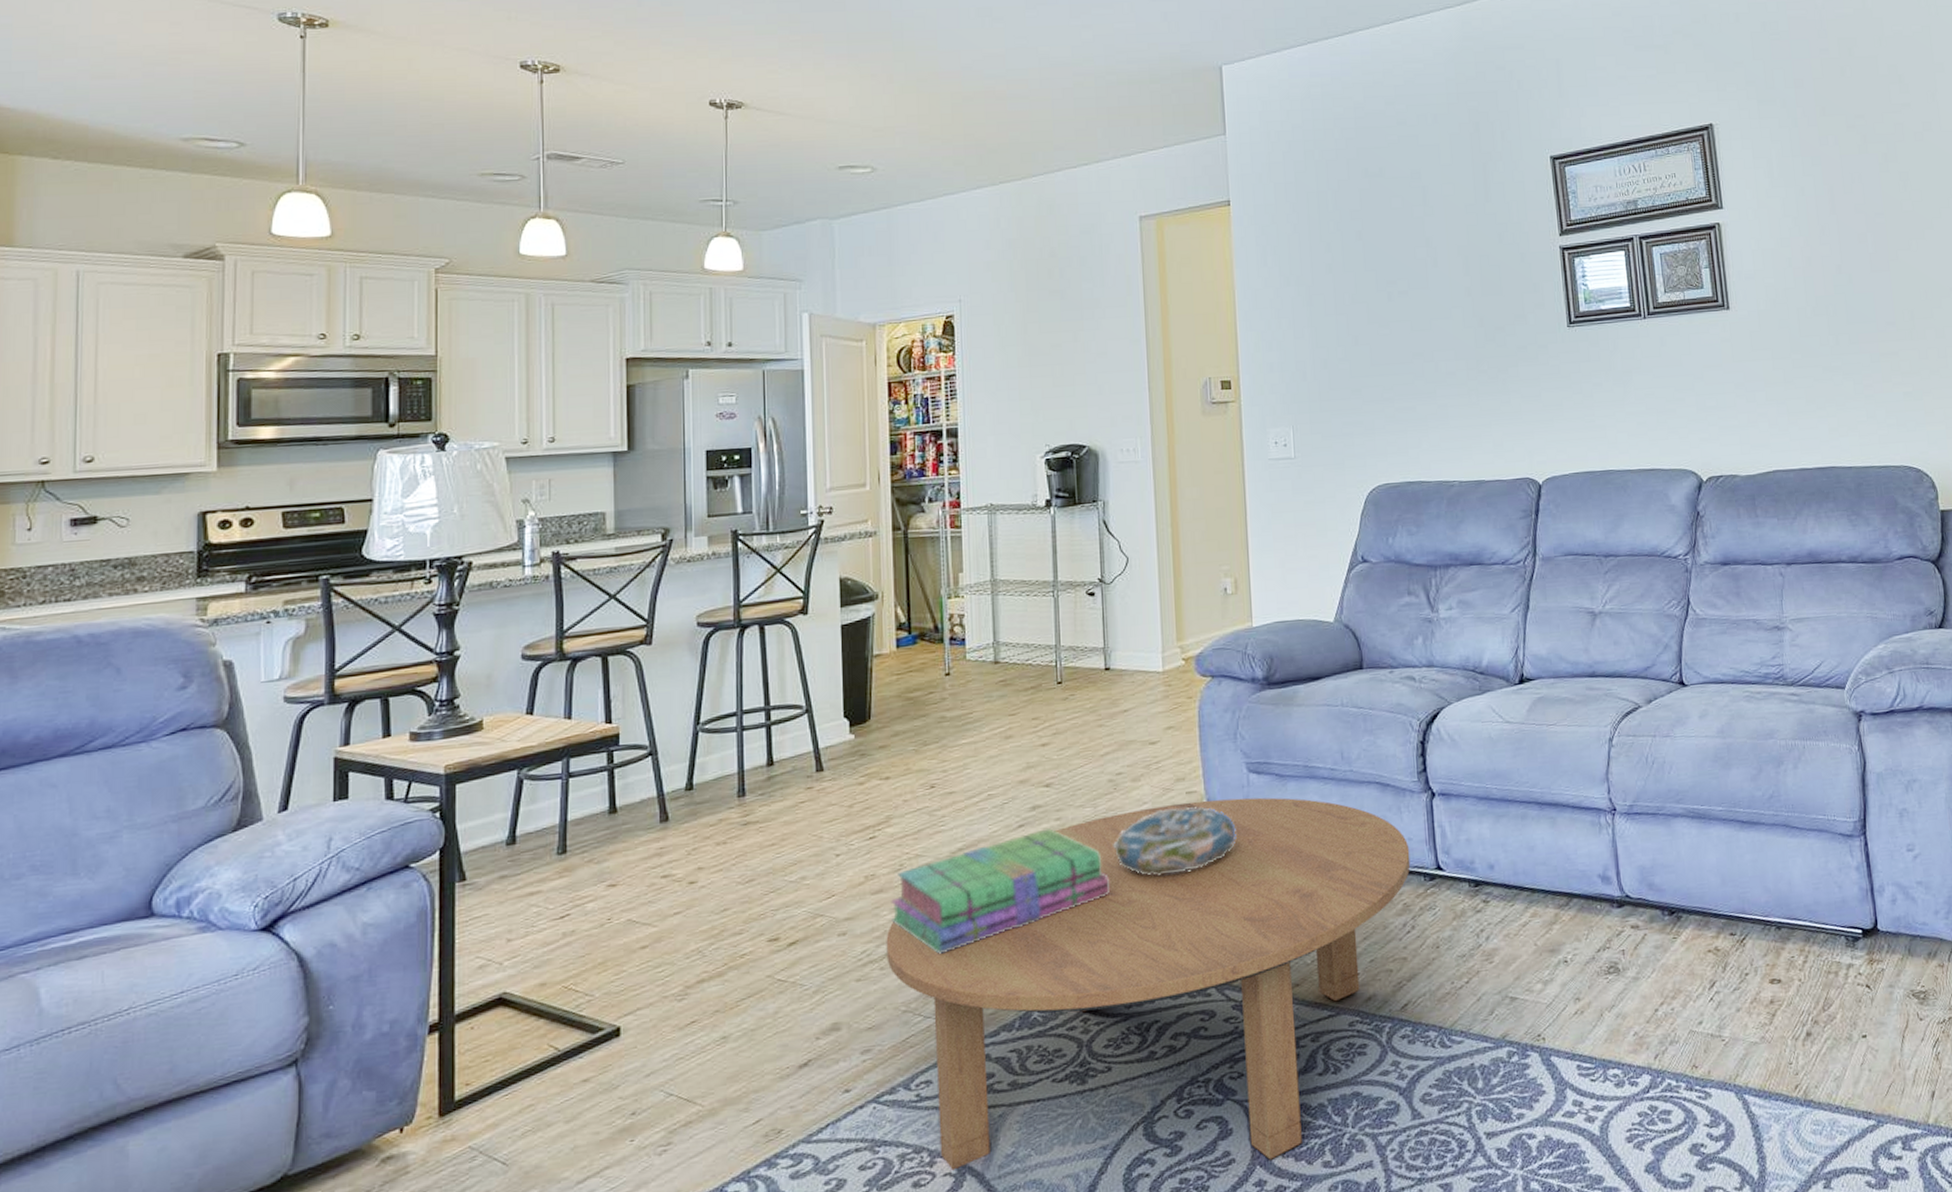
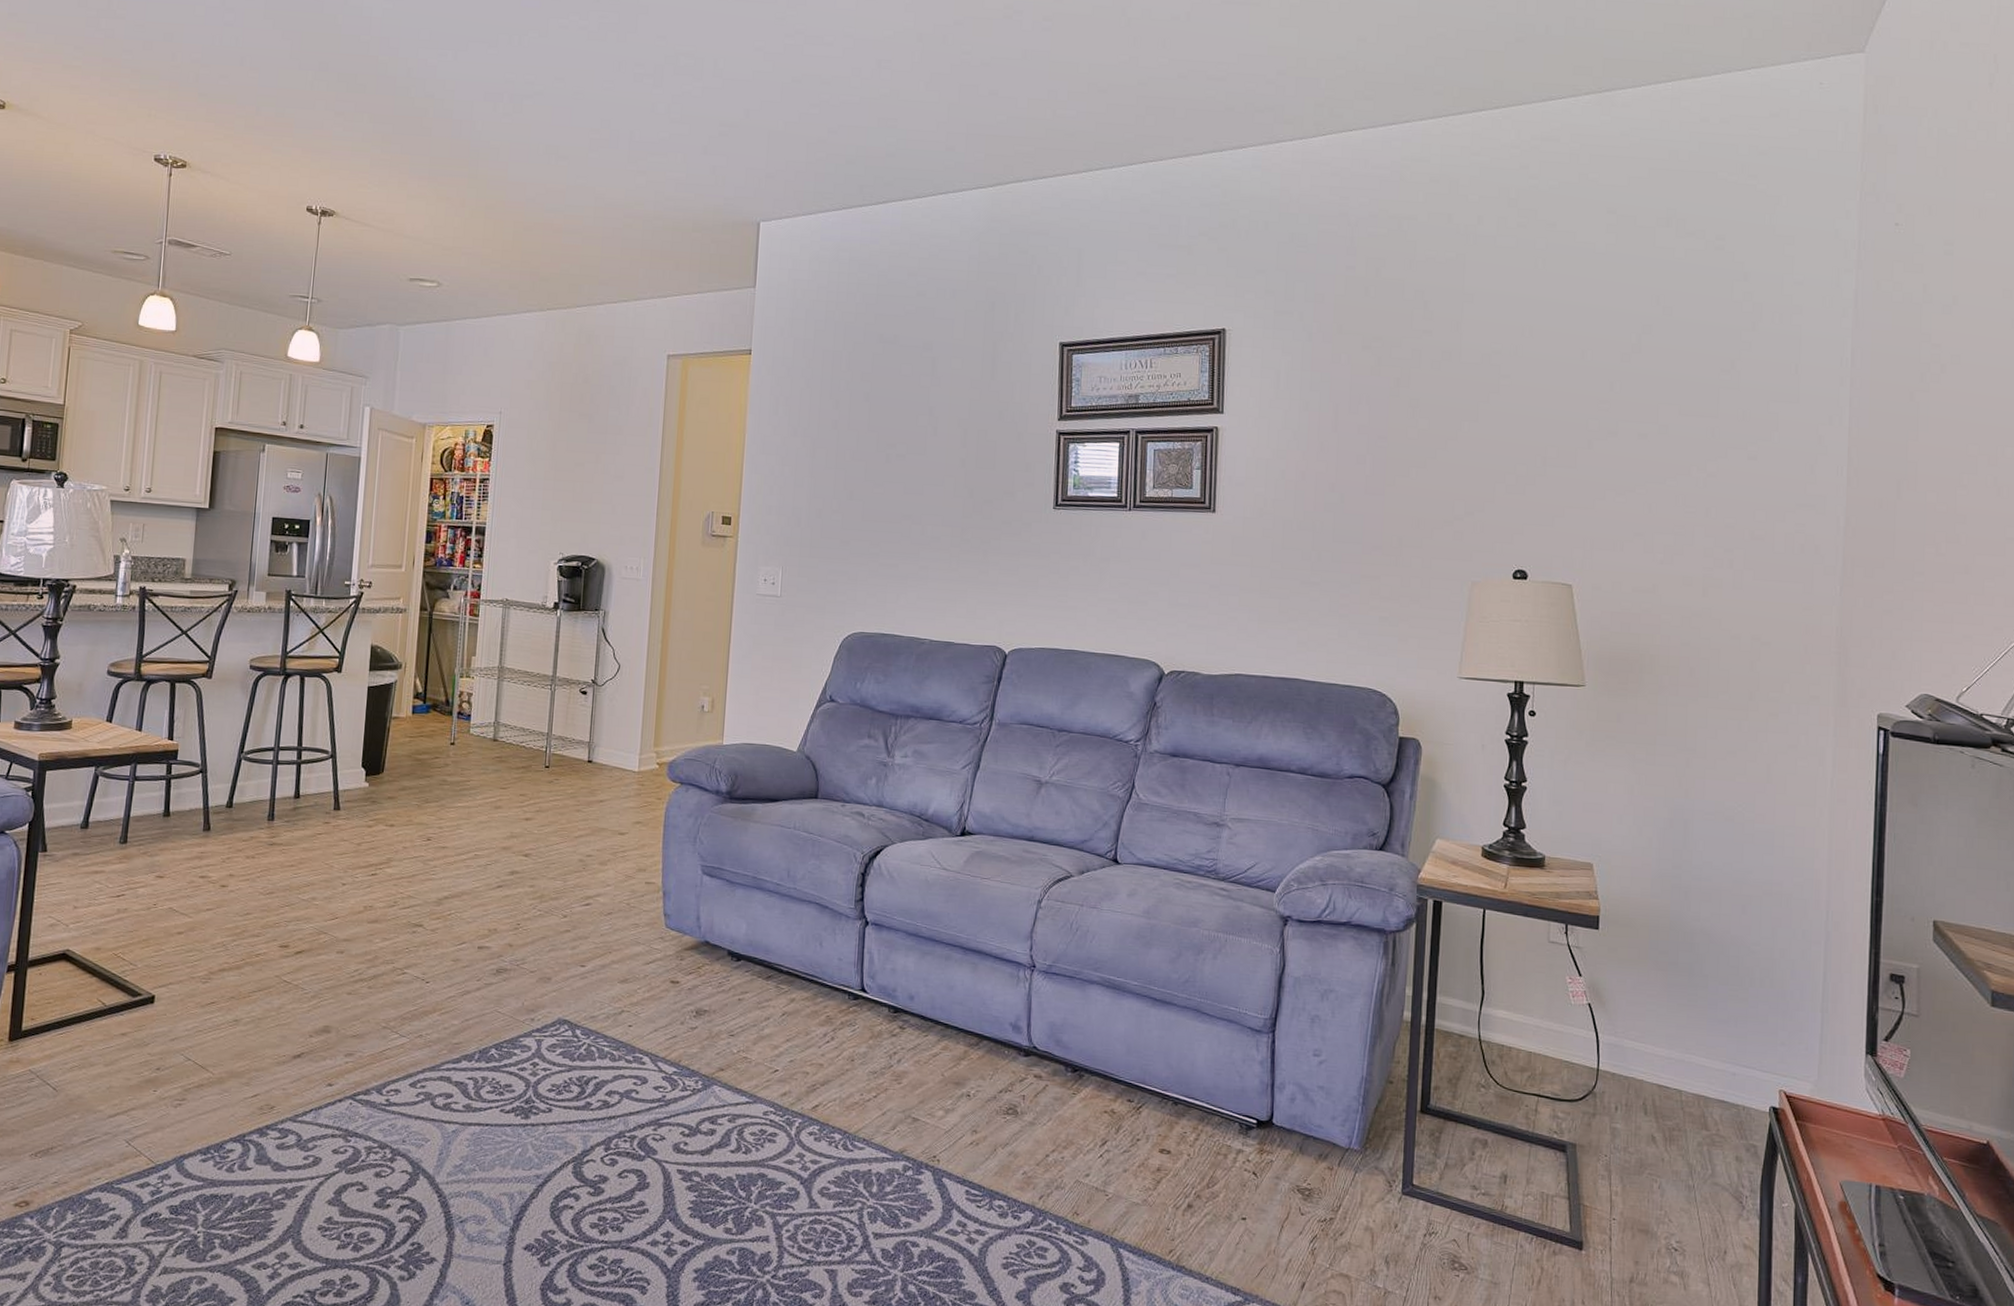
coffee table: present [886,797,1411,1171] -> none [374,890,839,1217]
stack of books: present [891,827,1109,954] -> none [382,892,569,984]
decorative bowl: present [1113,807,1236,876] -> none [576,894,686,953]

